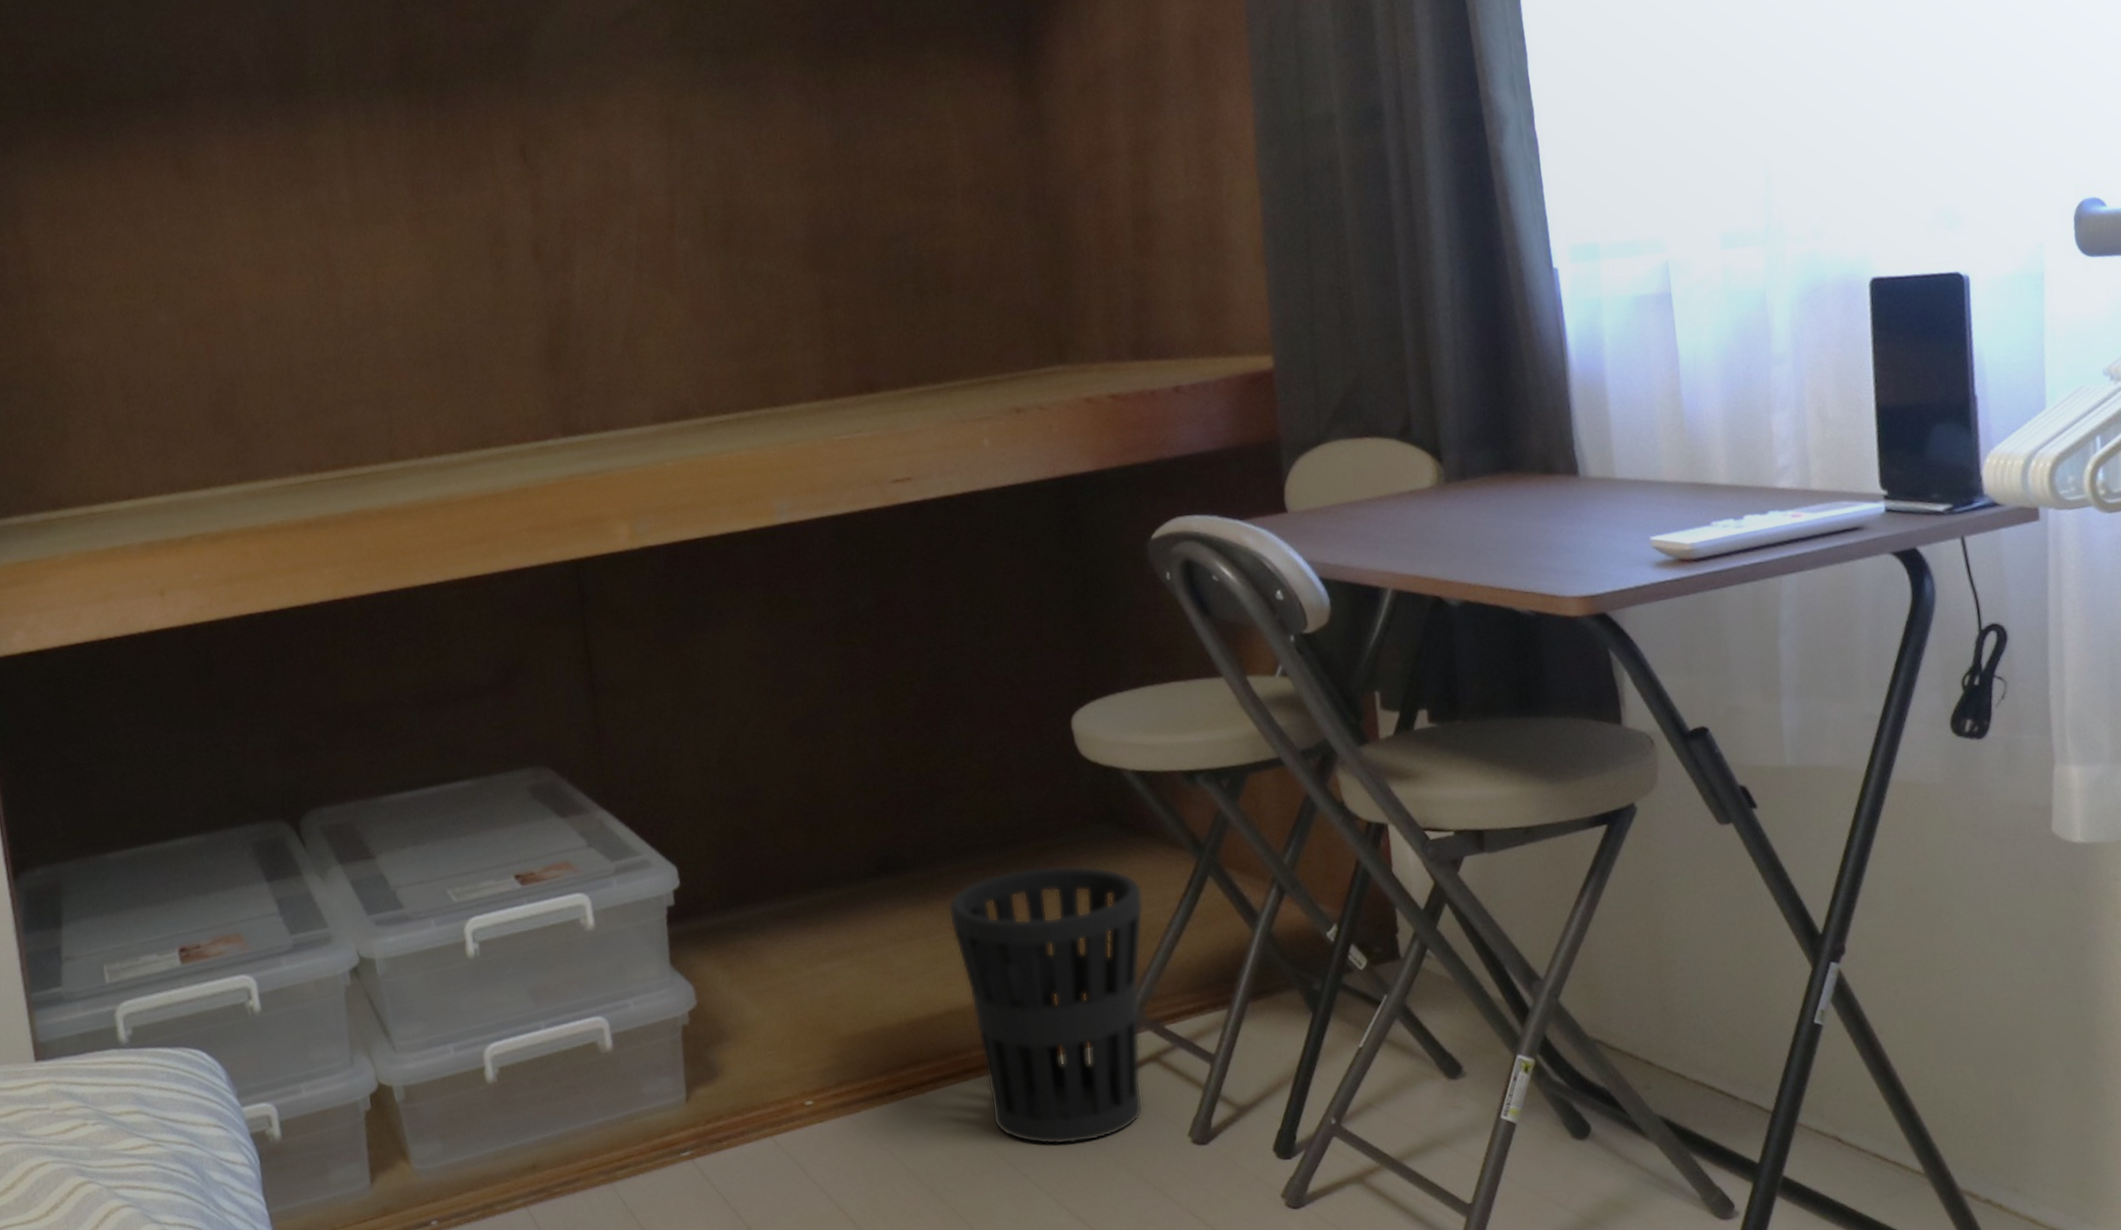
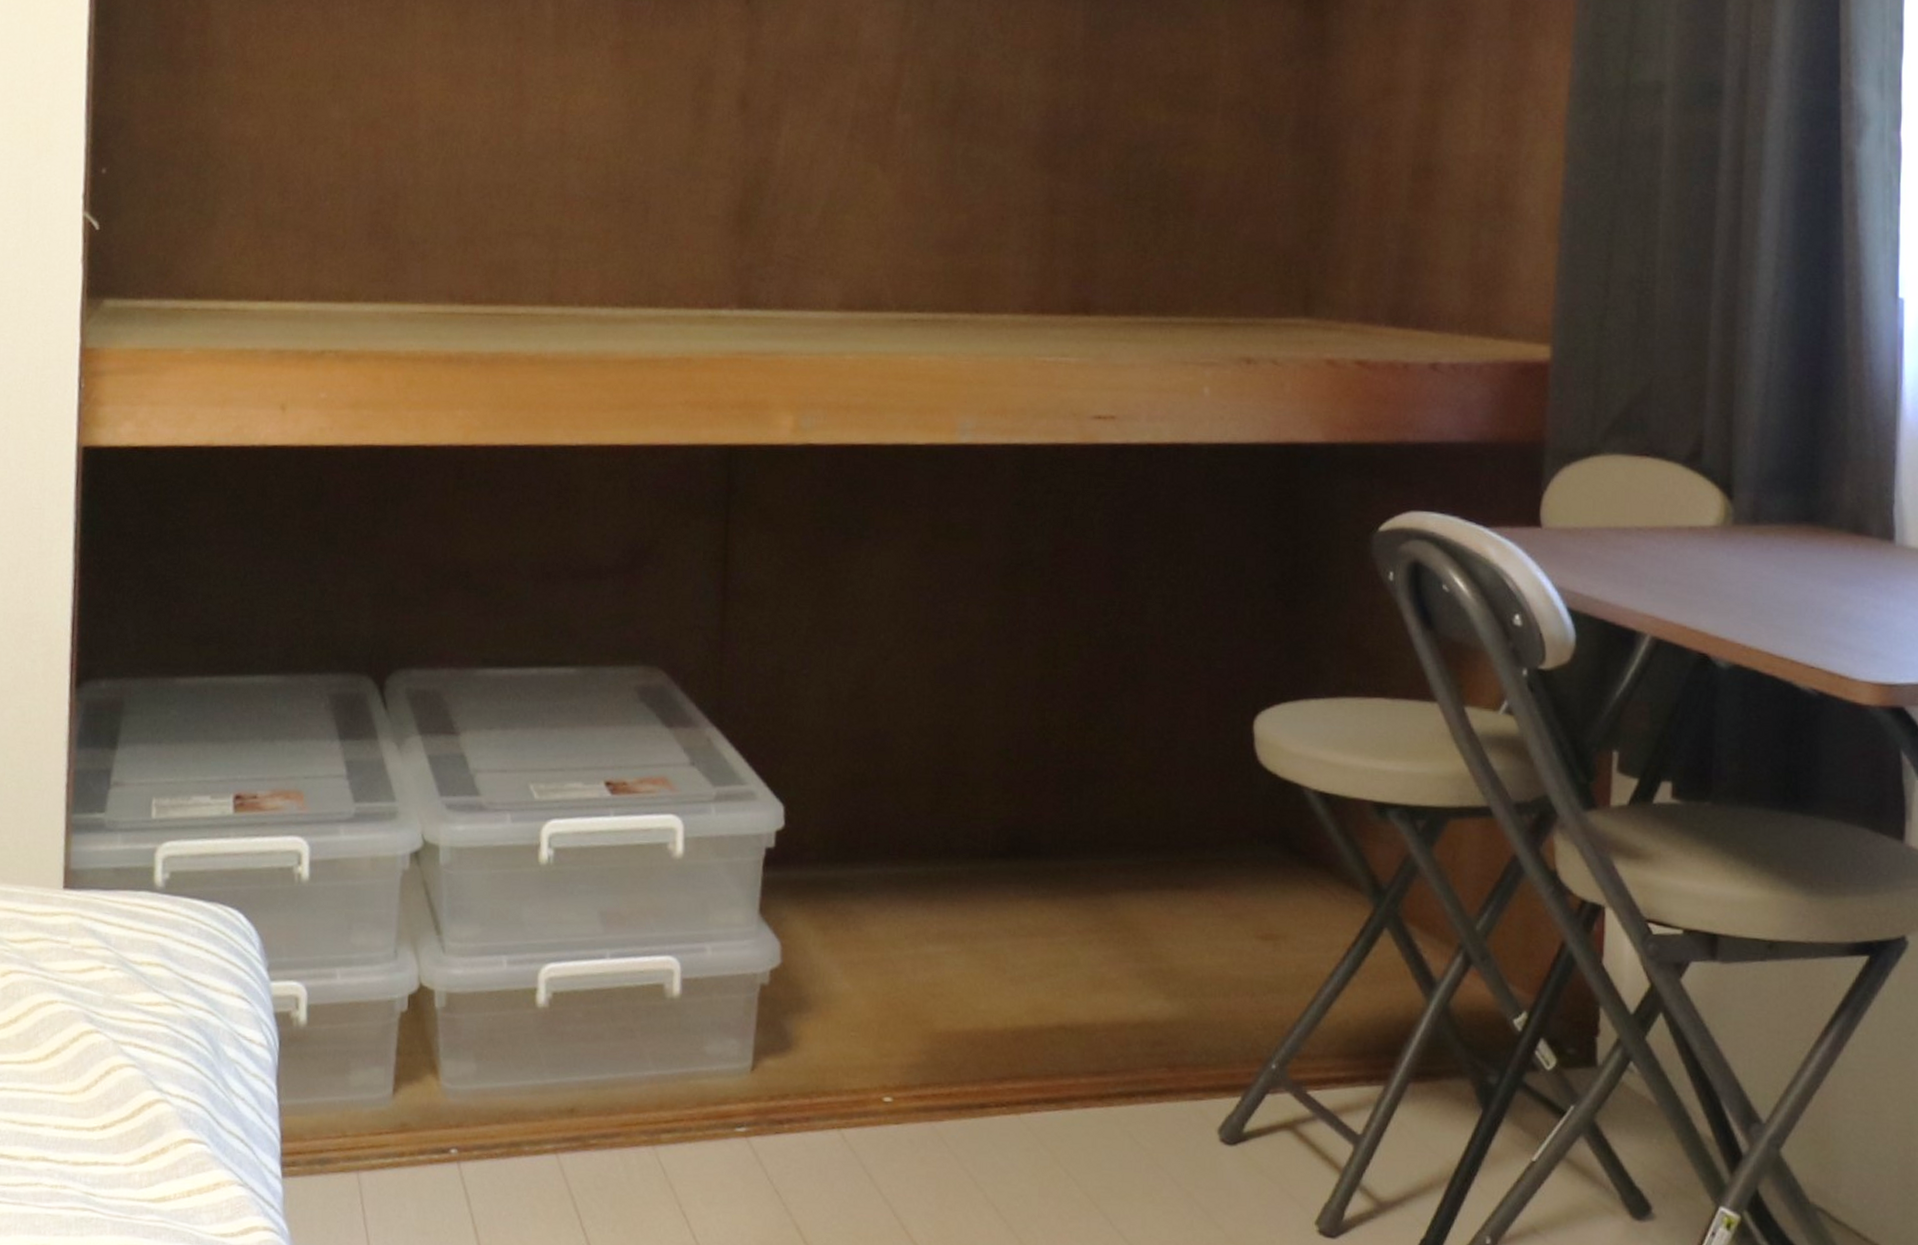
wastebasket: present [948,865,1144,1145] -> none [1079,879,1306,1208]

